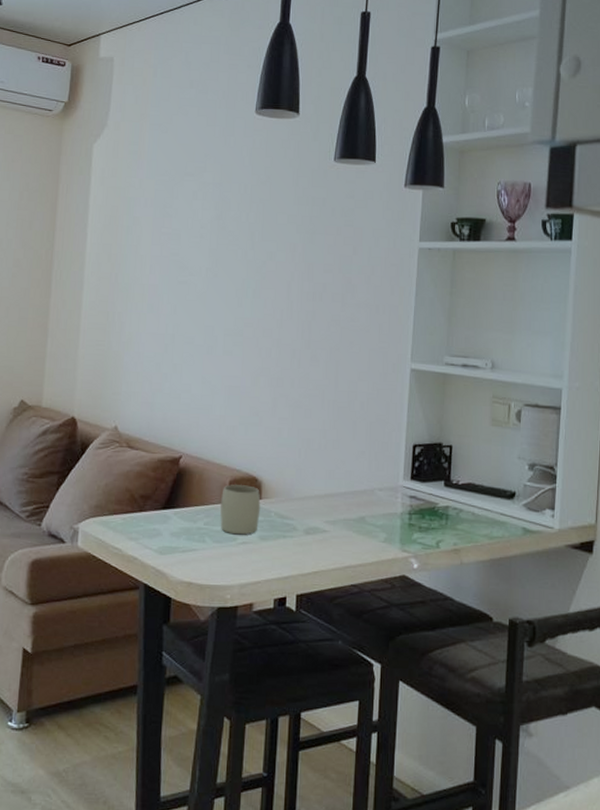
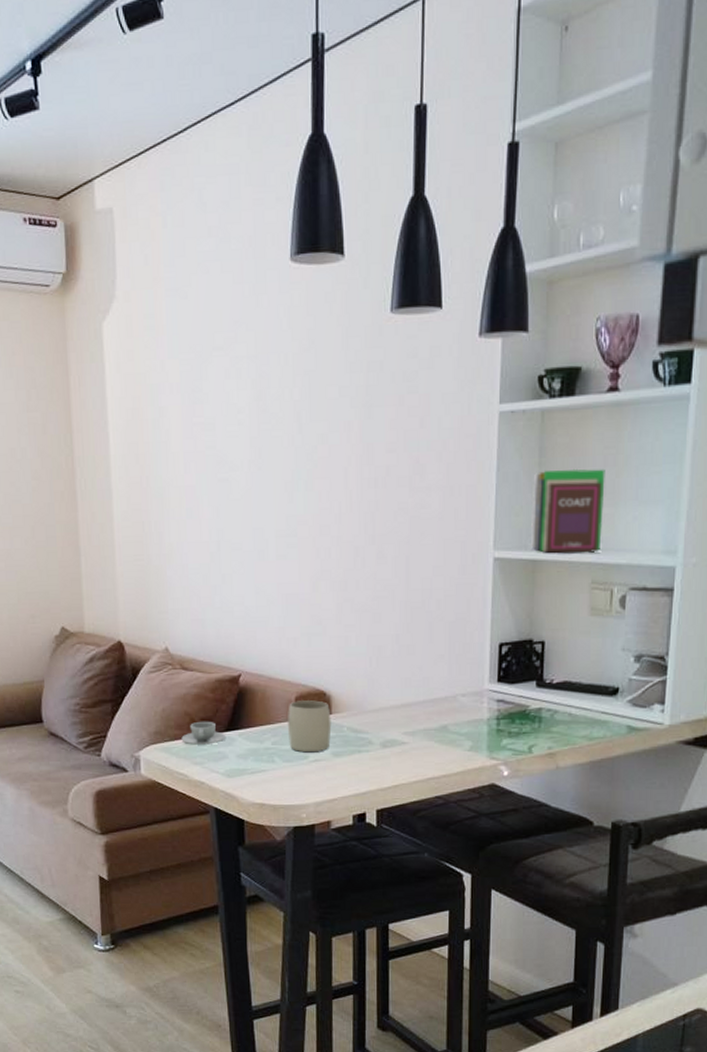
teacup: none [120,498,162,521] -> present [181,721,225,745]
books: none [441,298,504,371] -> present [530,468,605,554]

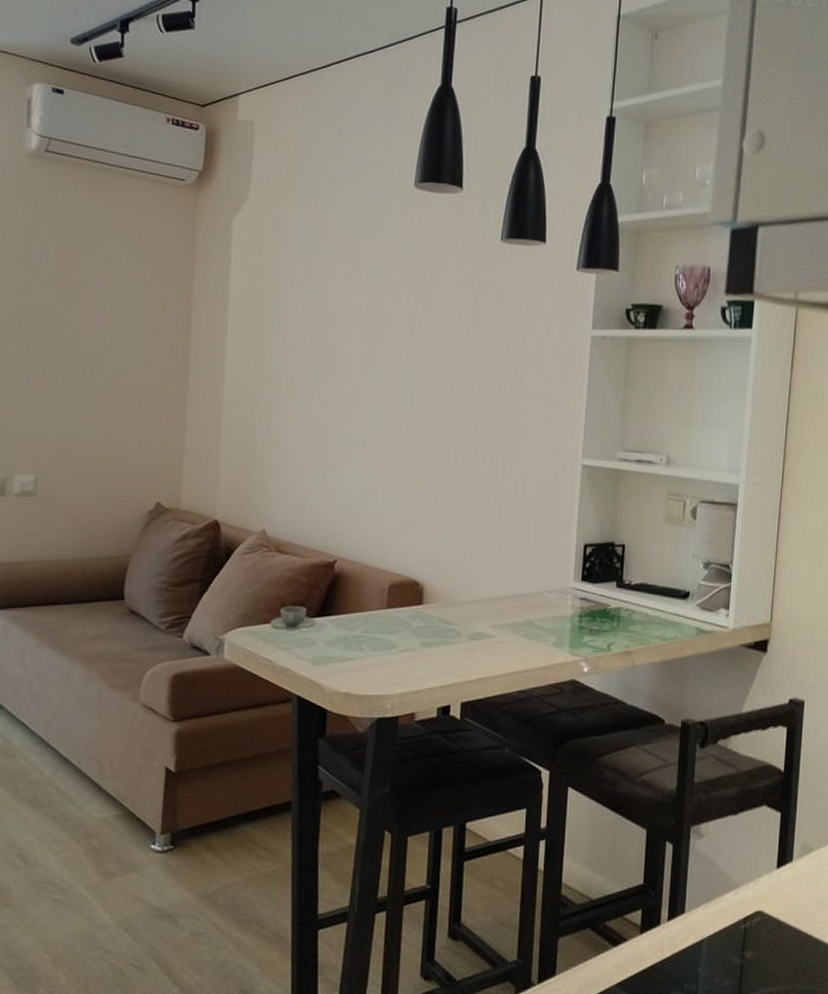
mug: present [287,700,332,753] -> none [378,590,423,642]
books: present [530,468,605,554] -> none [614,390,681,467]

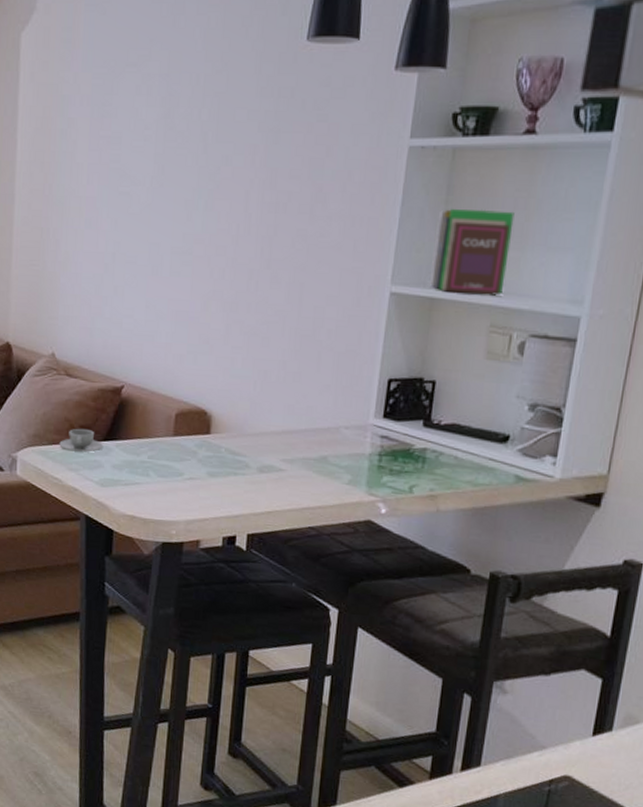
books: none [614,390,681,467] -> present [429,208,515,296]

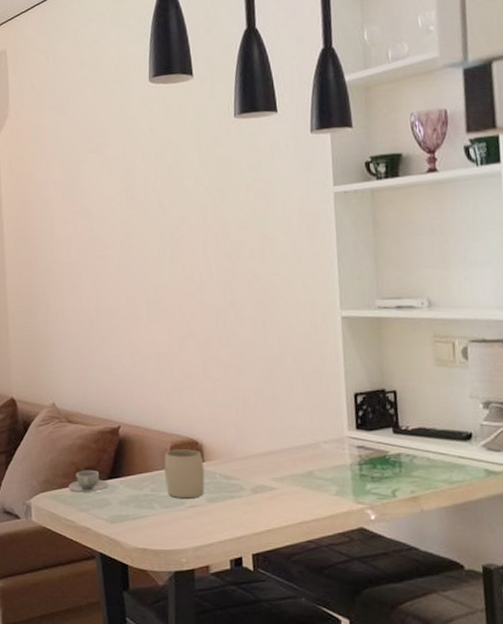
mug: none [165,417,210,470] -> present [163,449,205,499]
books: present [429,208,515,296] -> none [370,237,438,311]

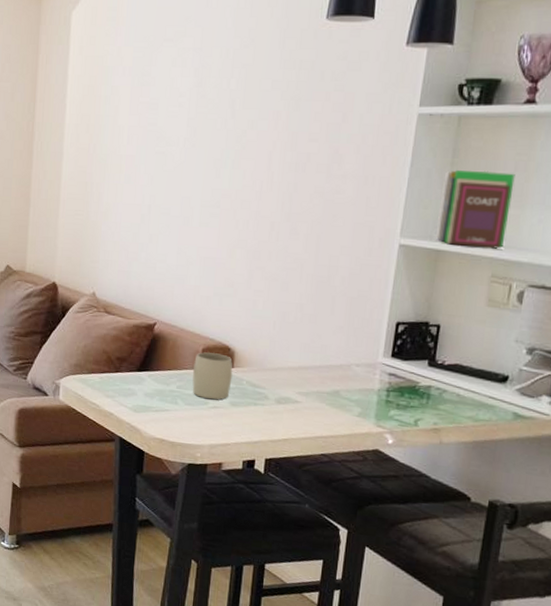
teacup: present [68,469,108,493] -> none [97,359,136,381]
books: none [370,237,438,311] -> present [435,169,515,249]

